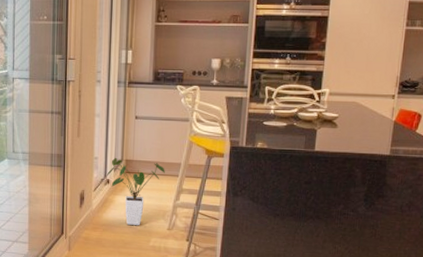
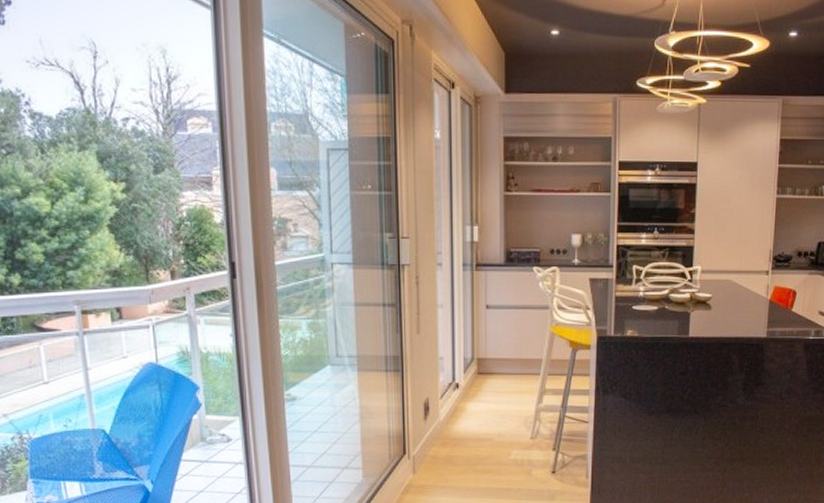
house plant: present [107,158,165,225] -> none [456,357,524,436]

